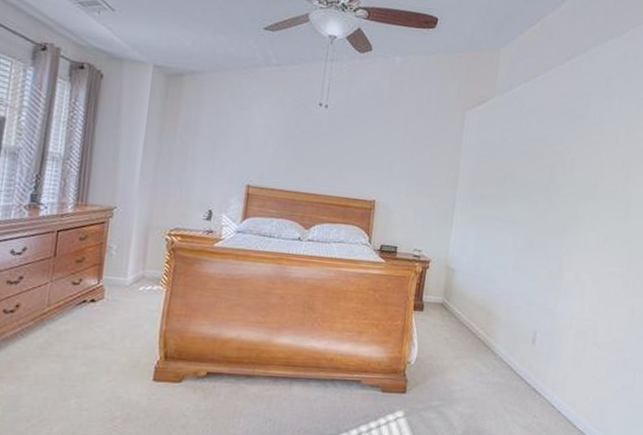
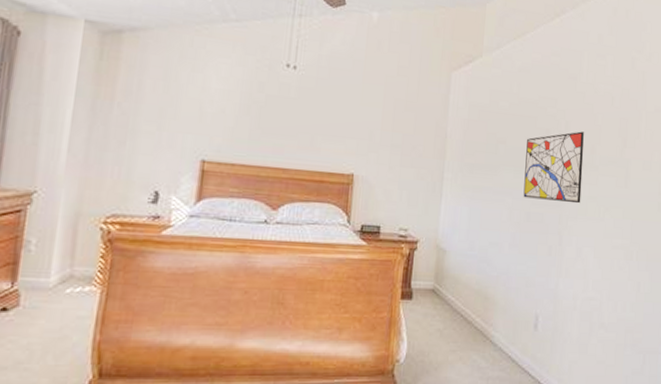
wall art: none [527,167,588,234] -> present [523,131,584,204]

